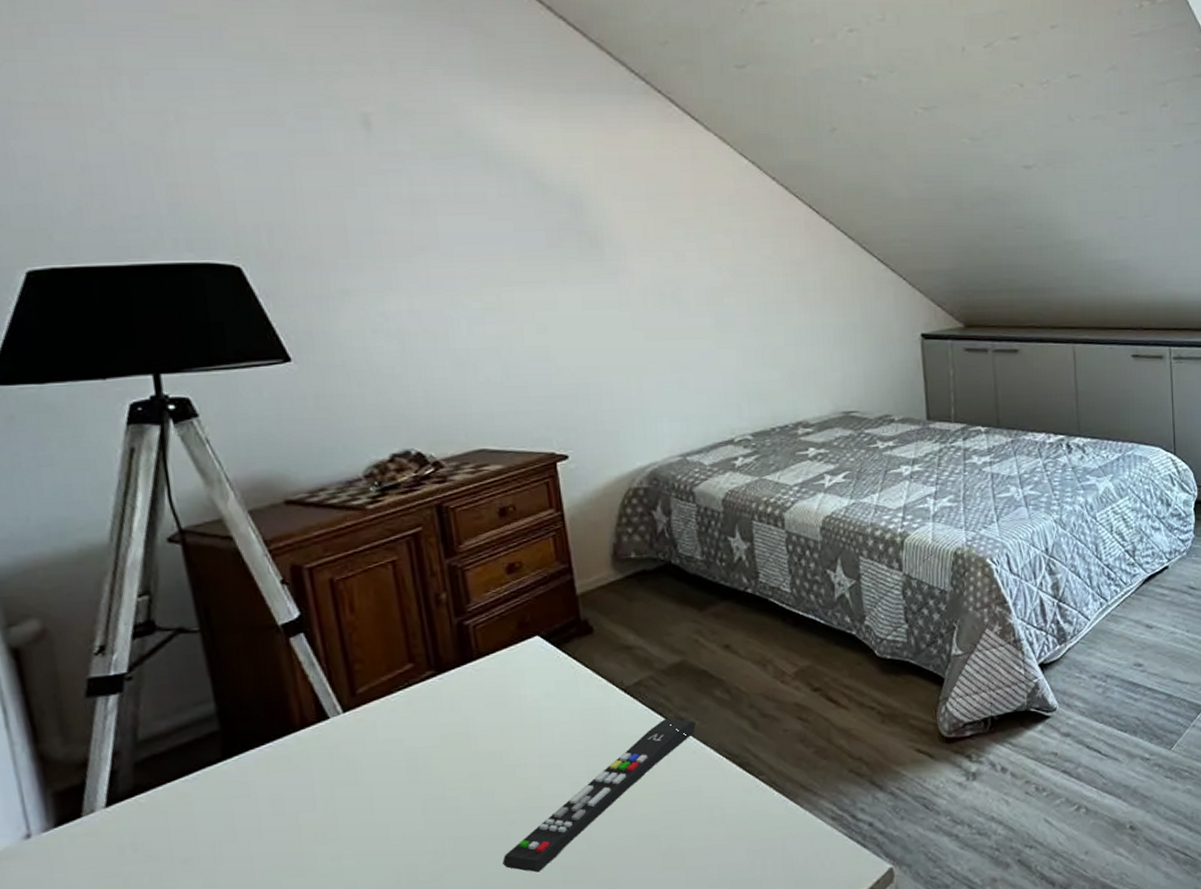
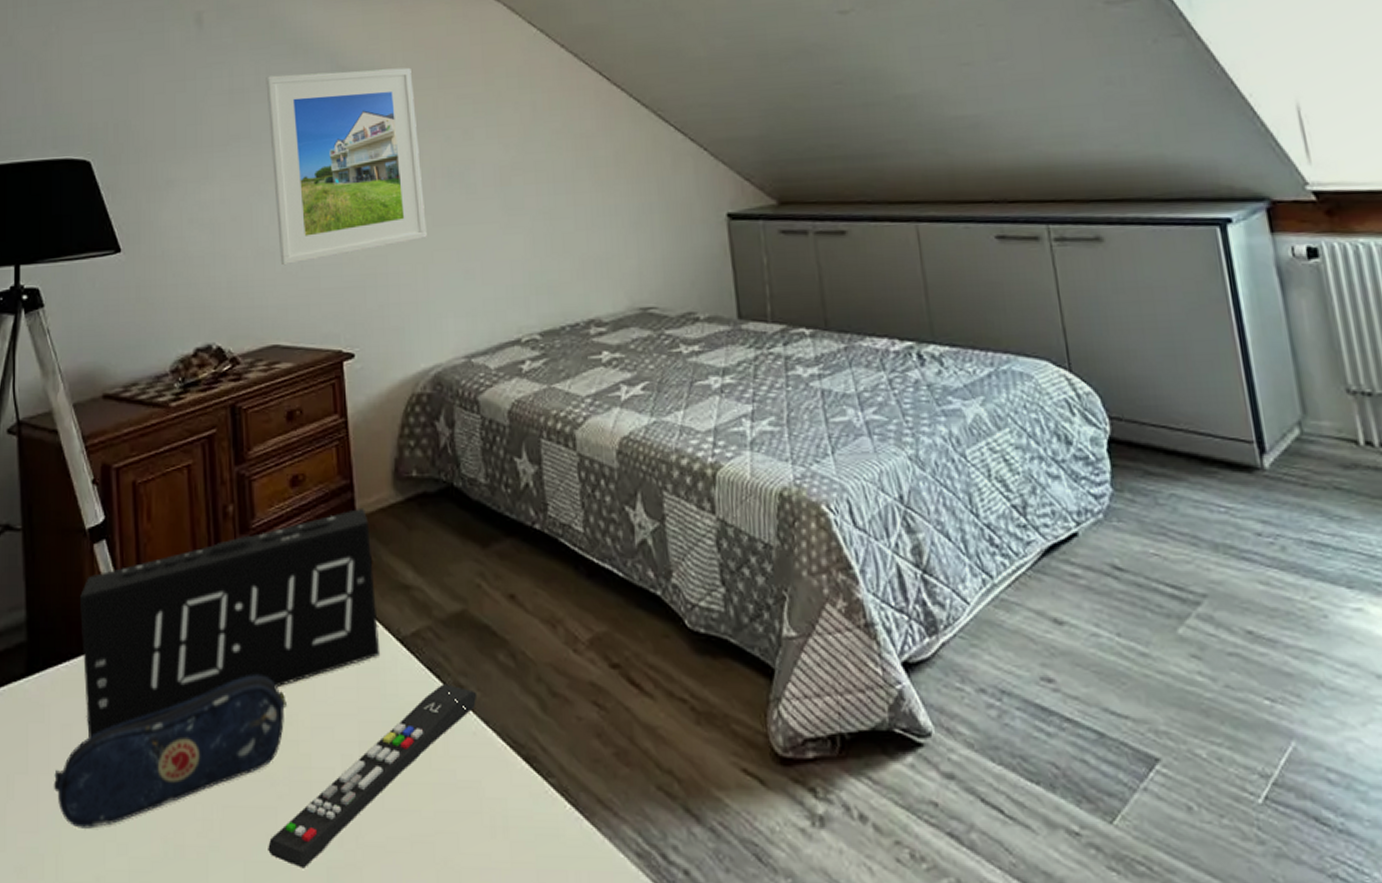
pencil case: none [267,731,514,877] -> present [53,675,287,829]
alarm clock: none [279,586,605,803] -> present [80,507,381,738]
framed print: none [453,187,640,376] -> present [266,67,427,266]

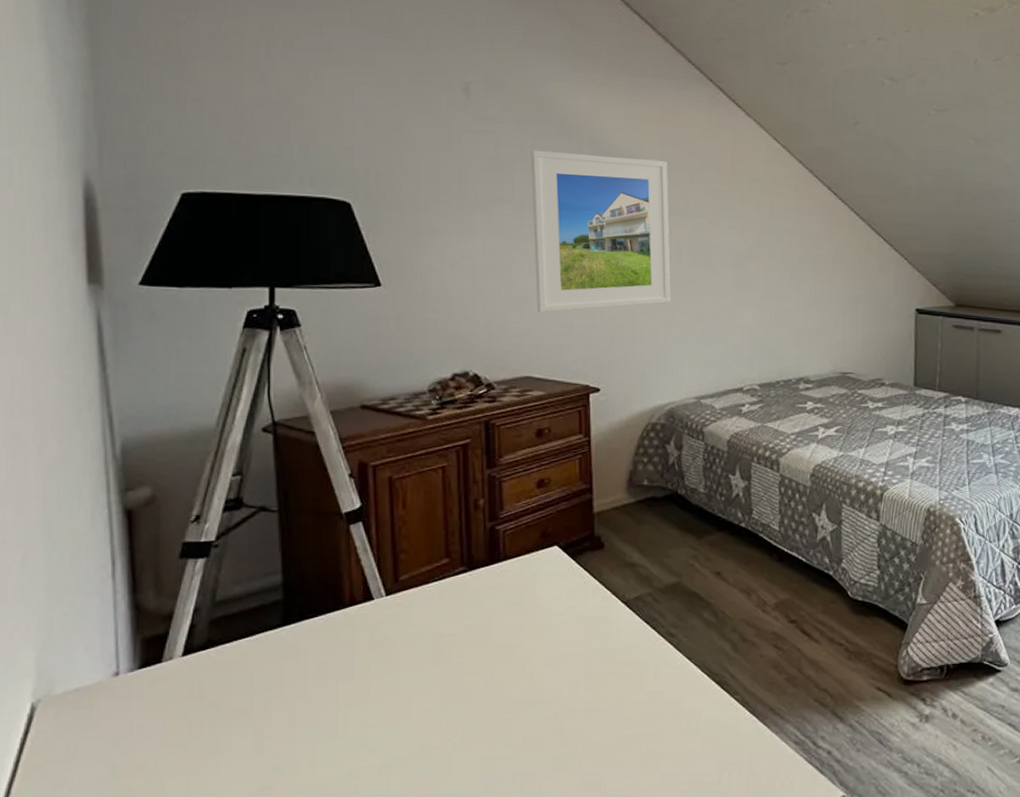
pencil case: present [53,675,287,829] -> none [308,626,525,738]
alarm clock: present [80,507,381,738] -> none [336,506,608,673]
remote control: present [268,684,478,869] -> none [504,633,684,760]

